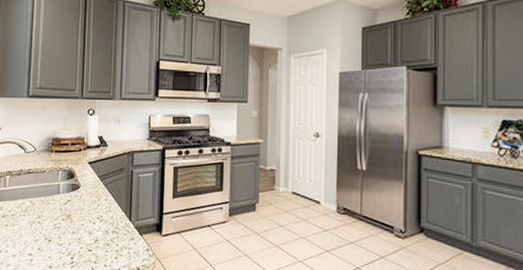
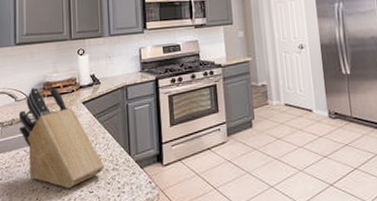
knife block: none [26,141,106,244] -> present [18,87,105,189]

